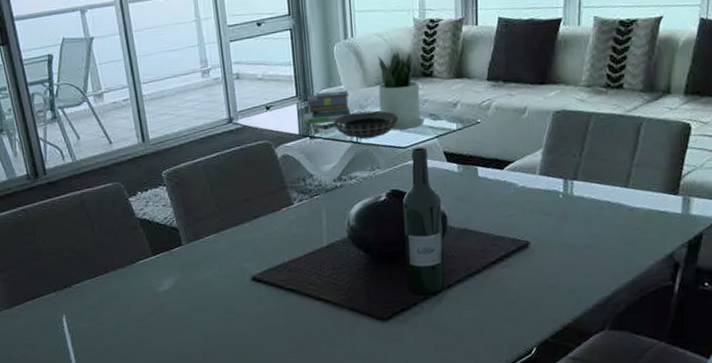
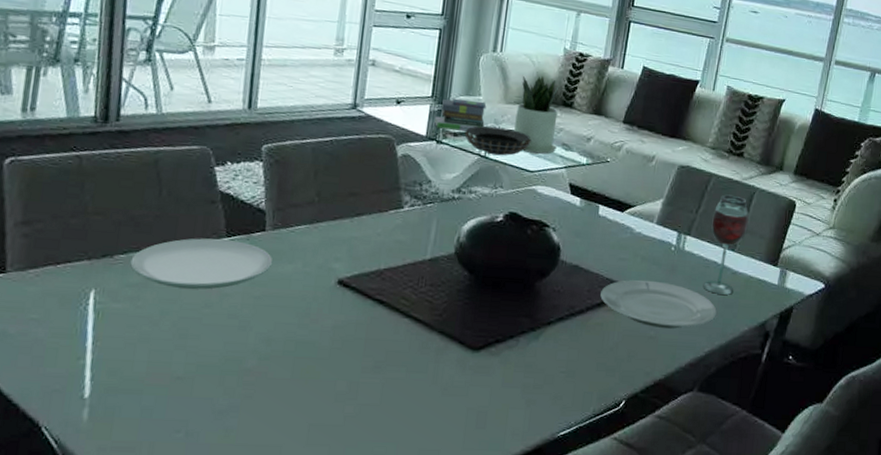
plate: none [85,257,194,304] -> present [130,238,272,289]
wine bottle: present [402,147,445,297] -> none [505,173,559,330]
plate: none [494,230,618,276] -> present [600,279,717,329]
wineglass: none [597,130,639,233] -> present [703,194,749,295]

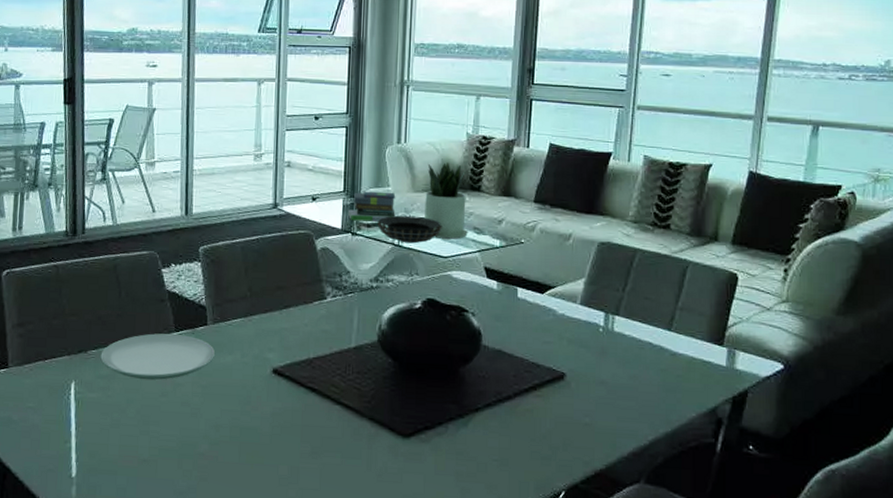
plate: present [600,279,717,329] -> none [527,363,657,415]
wineglass: present [703,194,749,295] -> none [639,270,684,378]

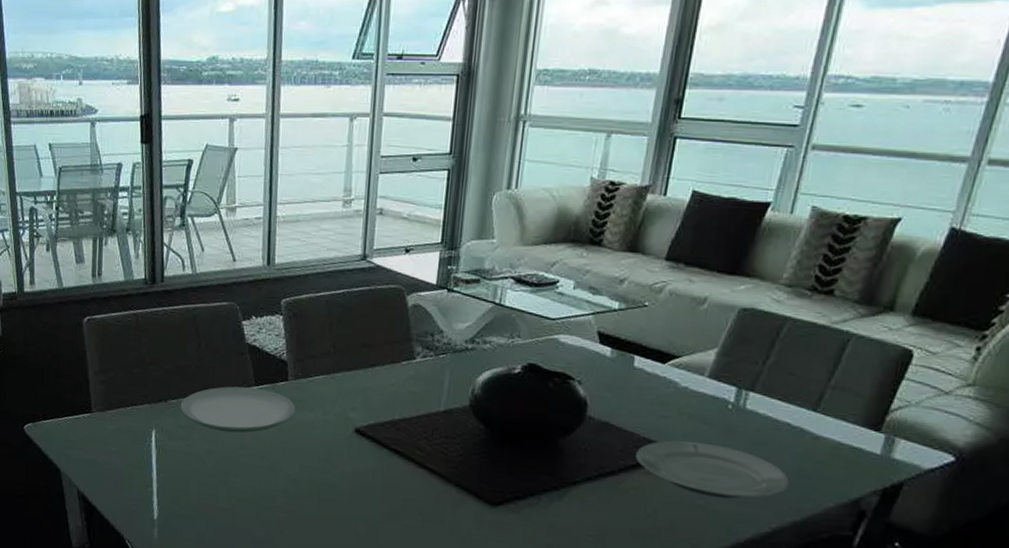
books: present [347,191,396,222] -> none [444,243,501,278]
decorative bowl: present [377,215,442,244] -> none [477,271,552,303]
planter: present [425,162,469,239] -> none [532,212,586,300]
plate: none [527,363,657,415] -> present [635,440,790,499]

